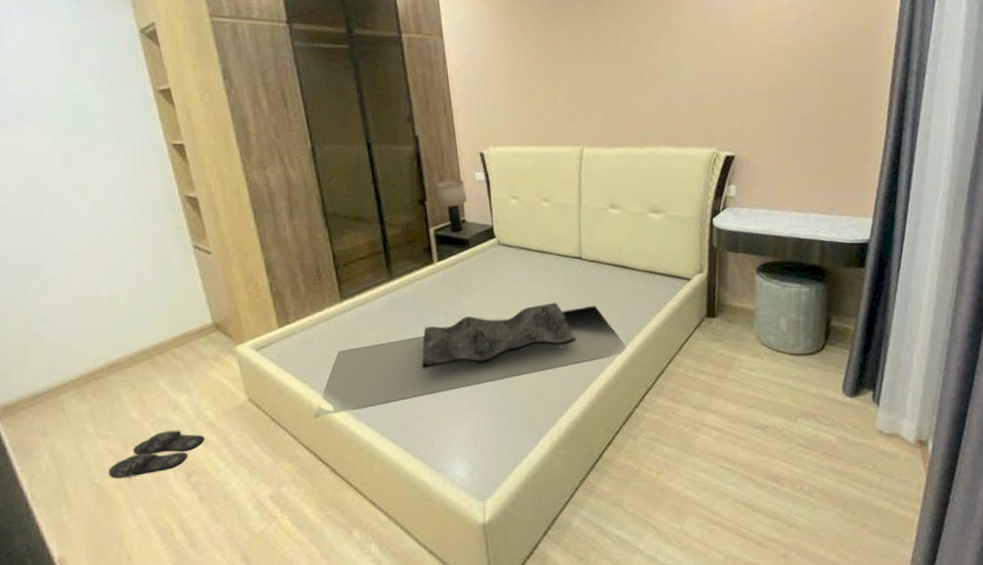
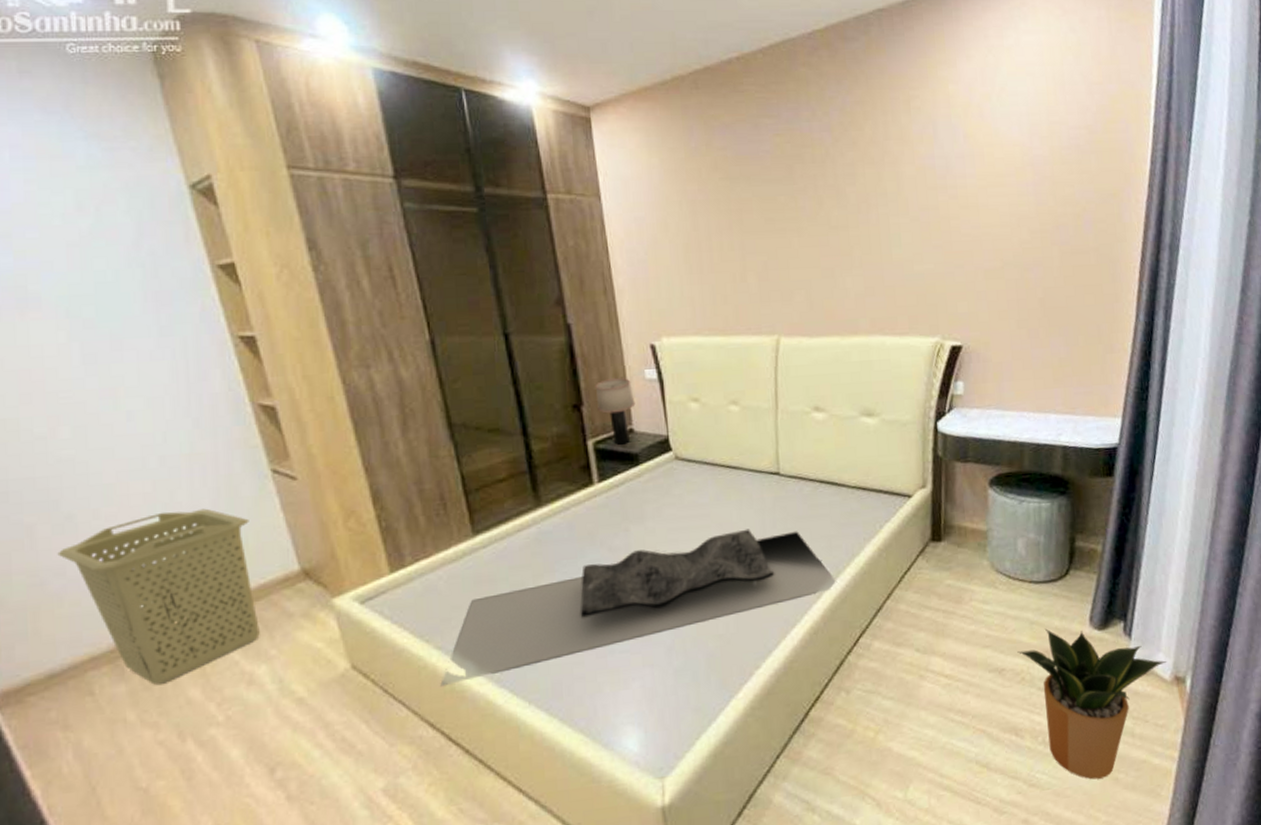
laundry basket: none [42,274,182,406] -> present [57,508,260,685]
slippers: present [109,430,205,478] -> none [159,711,293,779]
potted plant: none [779,394,911,524] -> present [1017,628,1167,780]

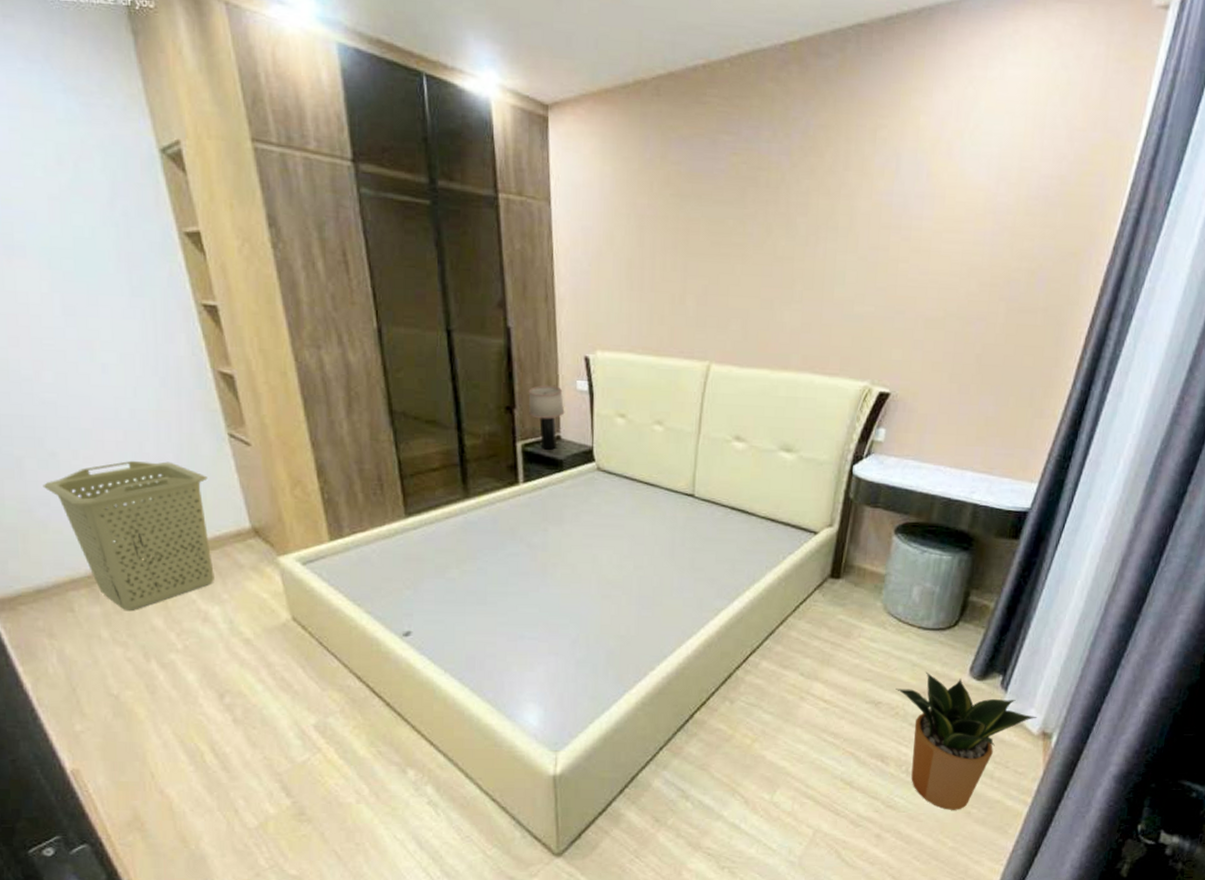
throw blanket: present [440,529,839,687] -> none [368,543,737,647]

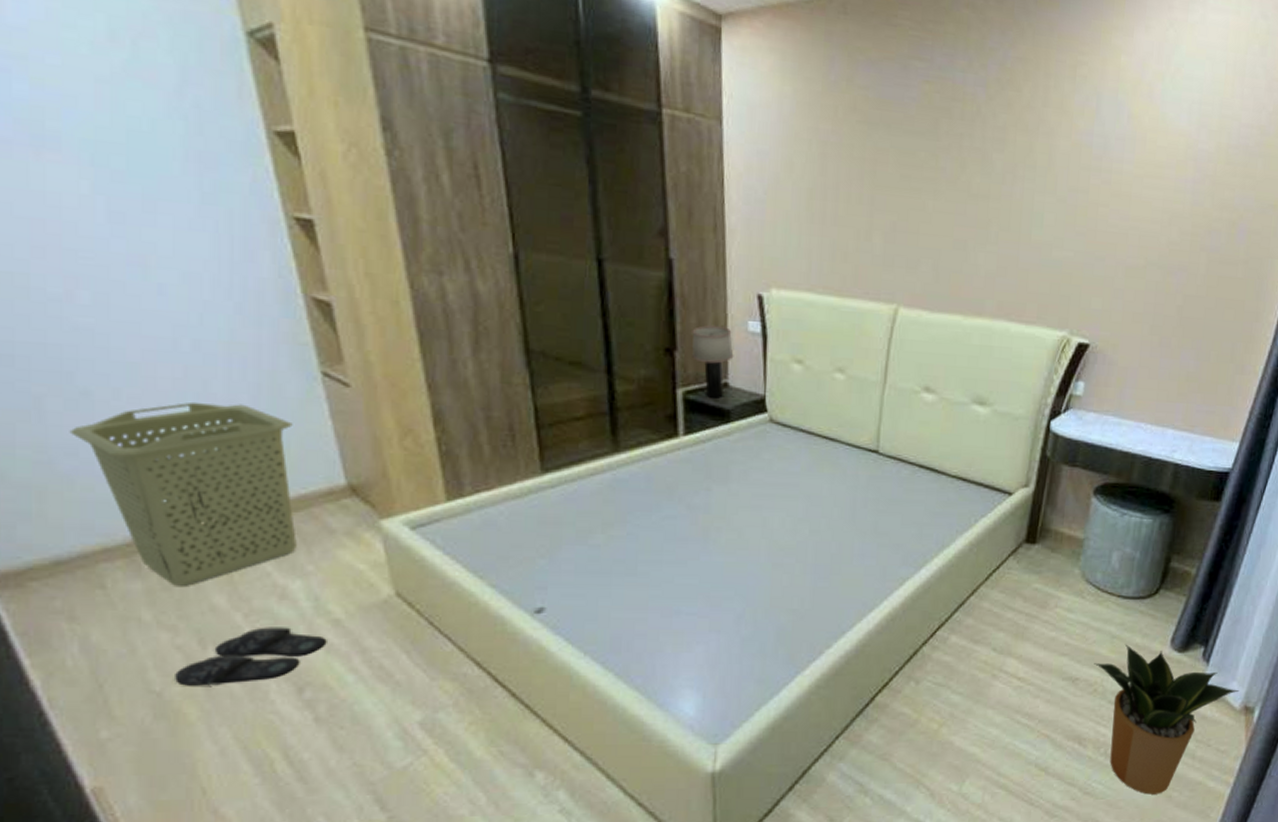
slippers: none [127,644,240,691] -> present [175,627,327,686]

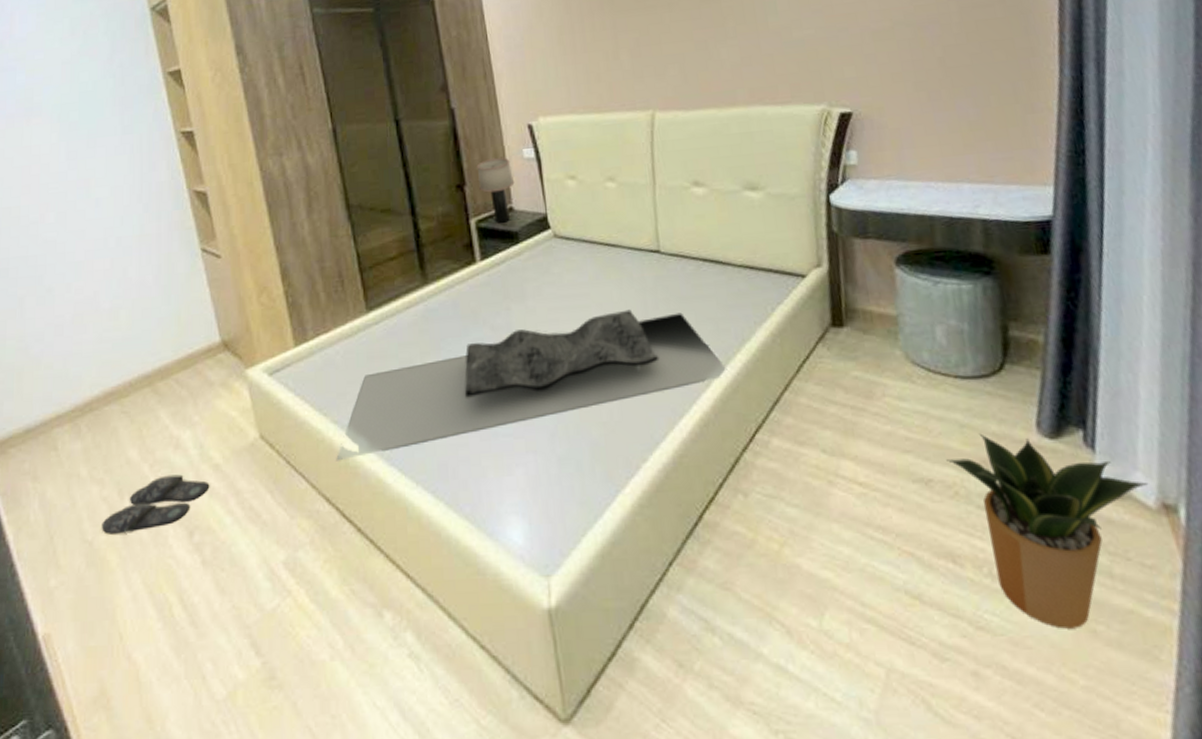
laundry basket: present [69,401,297,586] -> none [39,283,186,444]
throw blanket: none [491,505,924,626] -> present [336,309,729,461]

